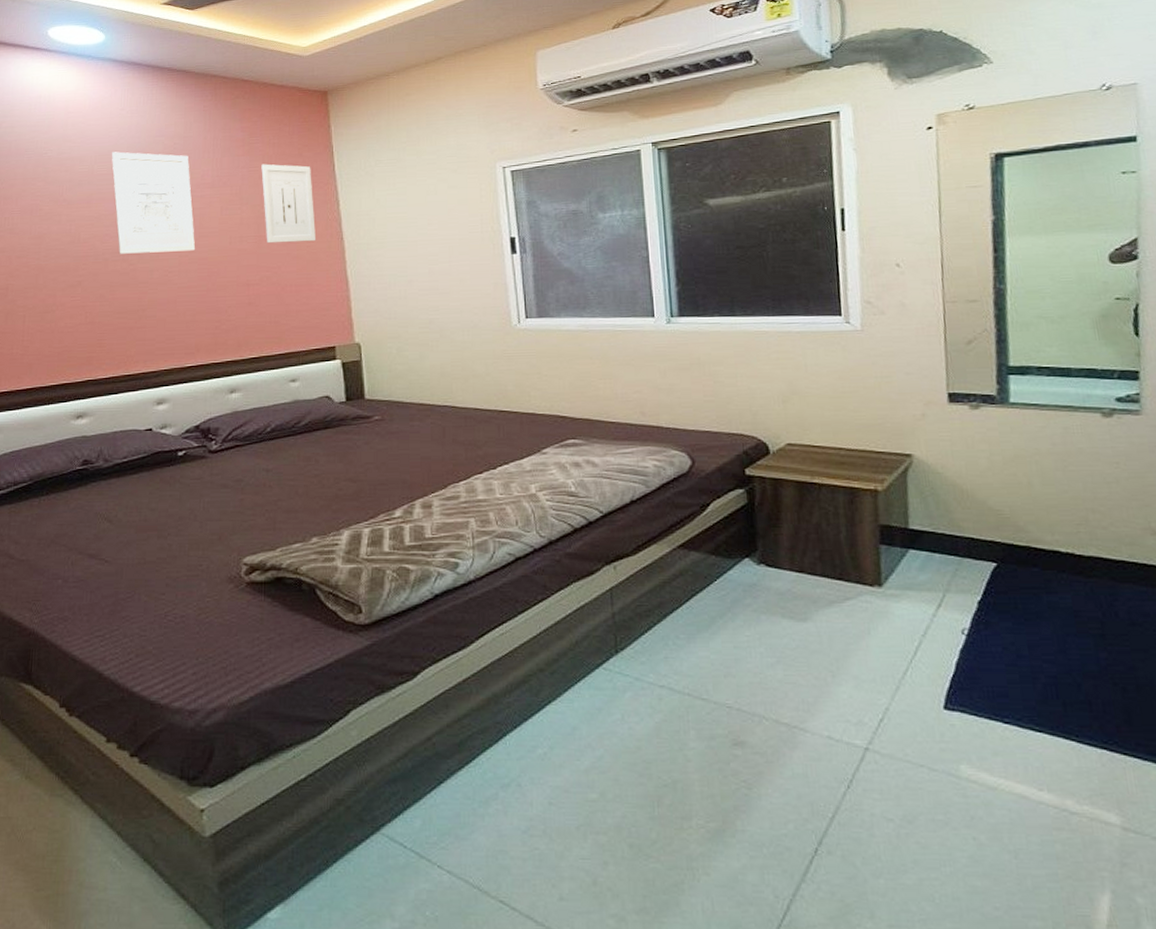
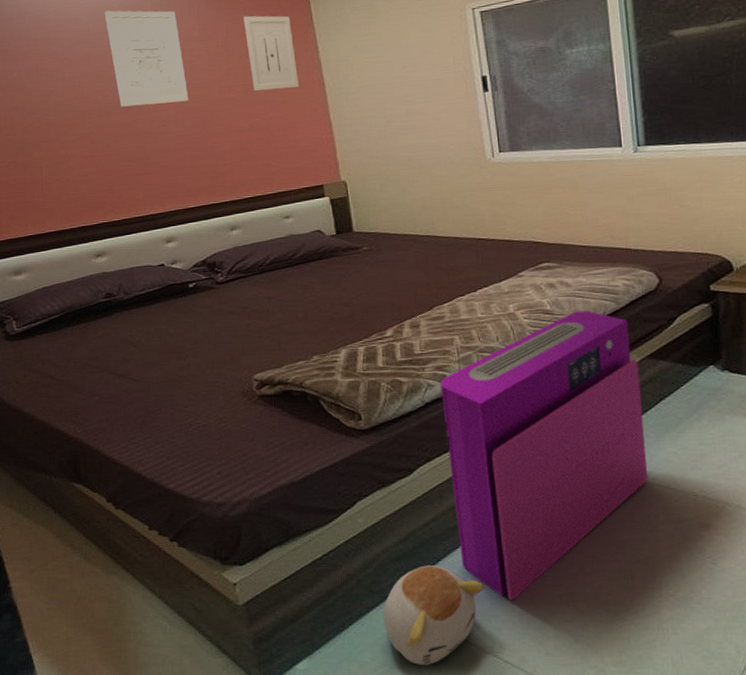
plush toy: none [373,788,492,913] -> present [383,565,484,665]
air purifier: none [452,493,677,832] -> present [440,310,648,600]

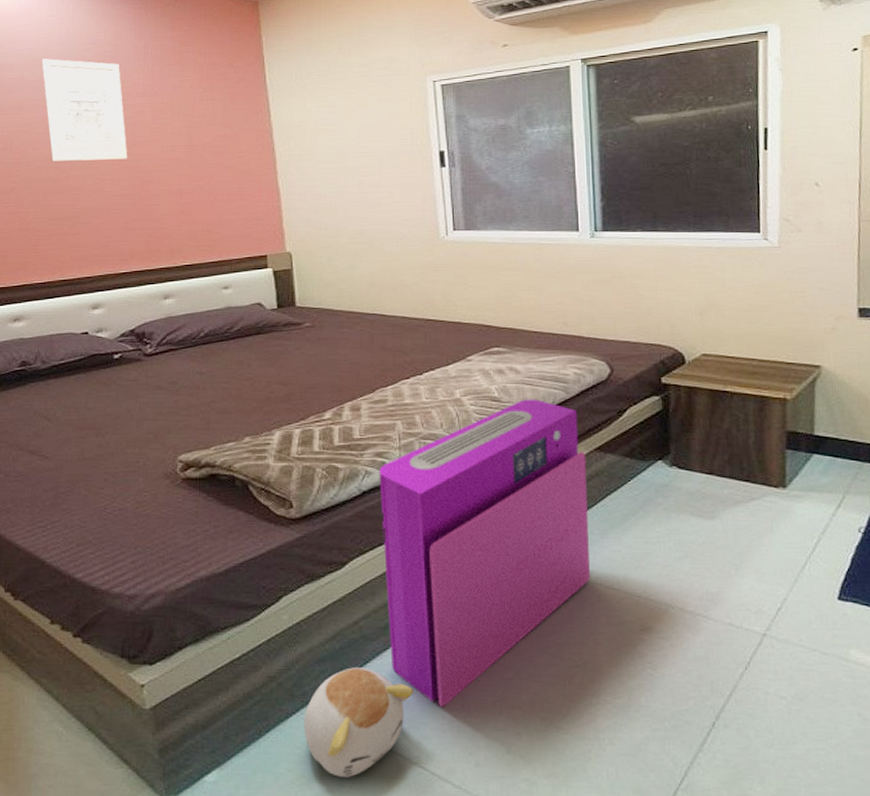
wall art: present [243,15,300,92] -> none [192,73,248,153]

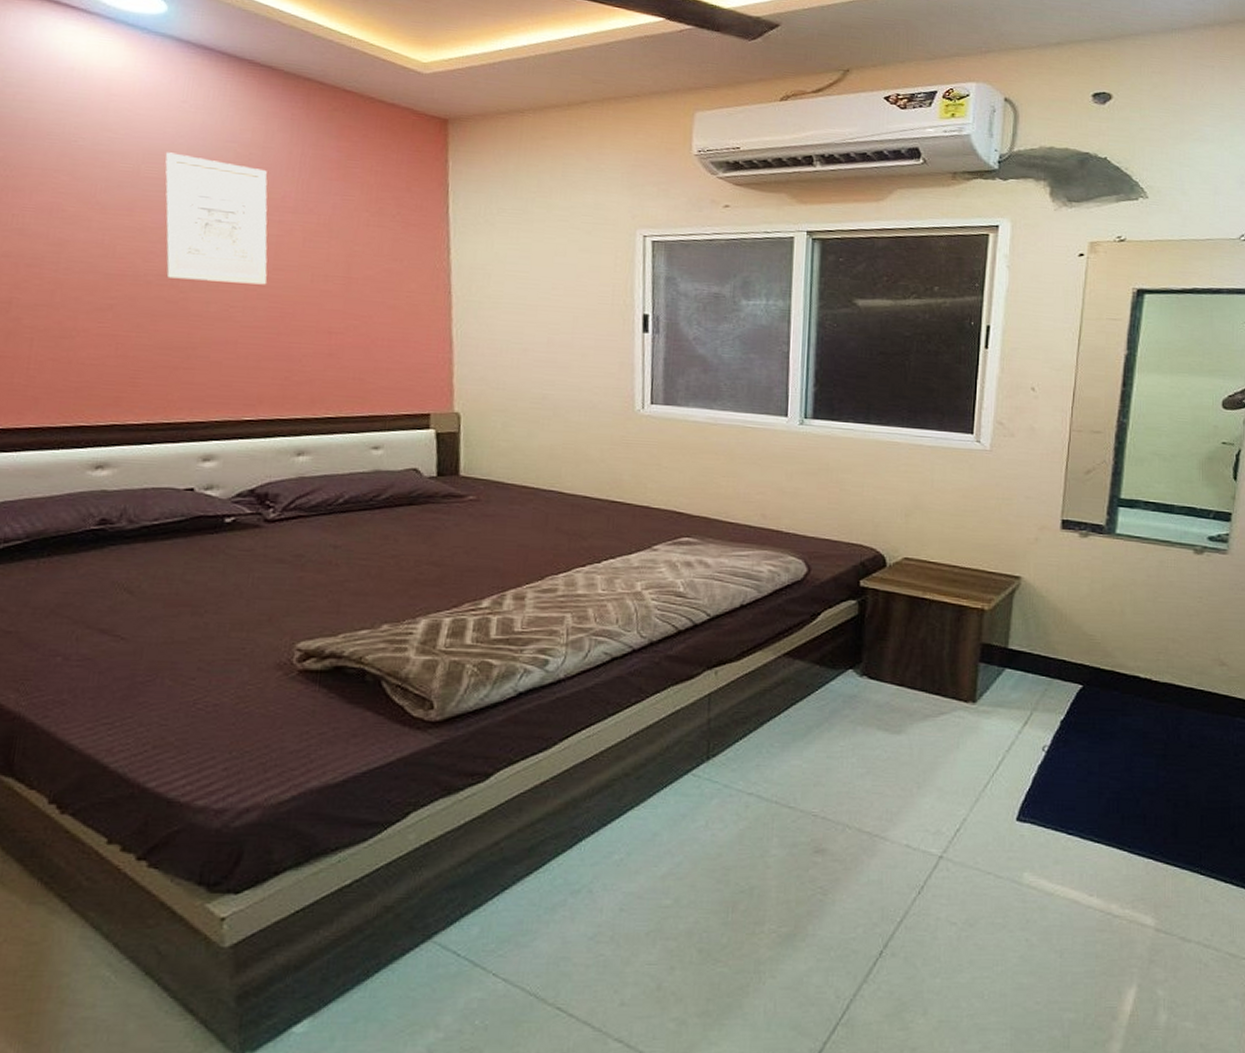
plush toy: present [304,667,414,777] -> none [421,895,558,1022]
air purifier: present [379,399,590,707] -> none [534,596,773,939]

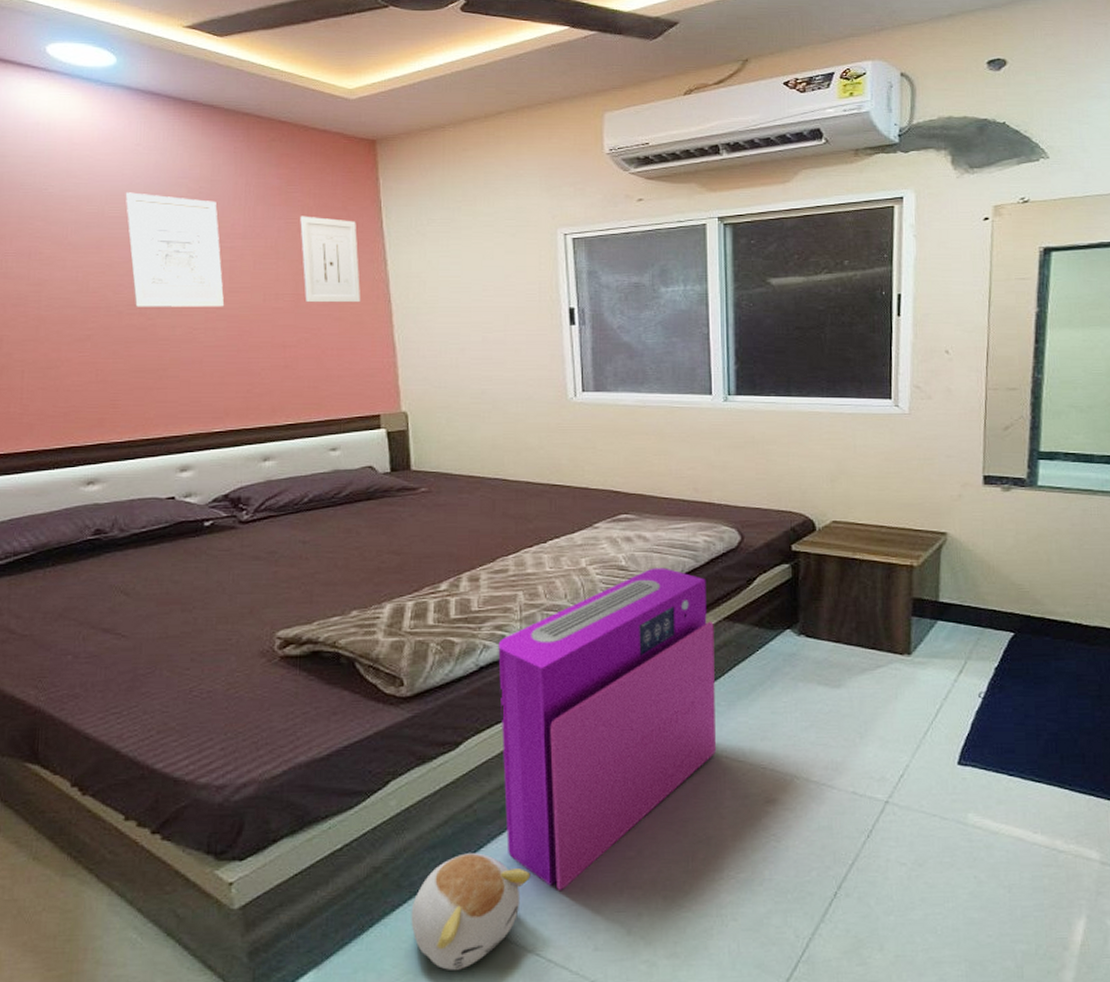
wall art: none [357,193,420,292] -> present [300,216,361,303]
plush toy: none [421,895,558,1022] -> present [411,853,531,970]
air purifier: none [534,596,773,939] -> present [498,567,716,890]

